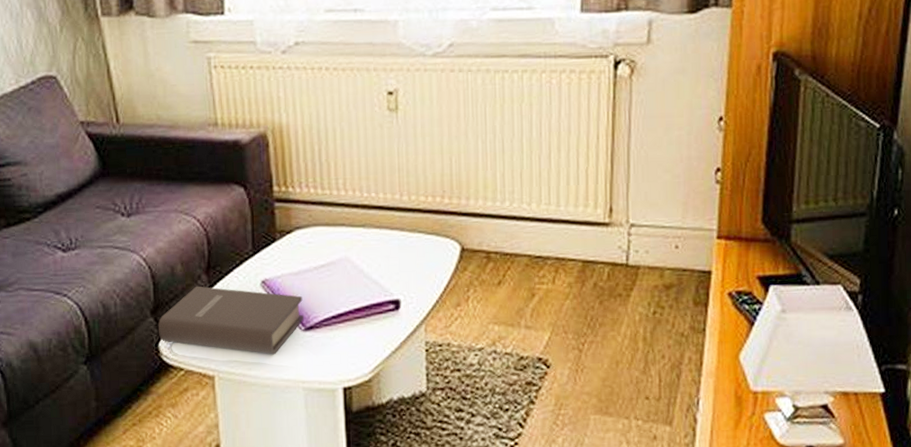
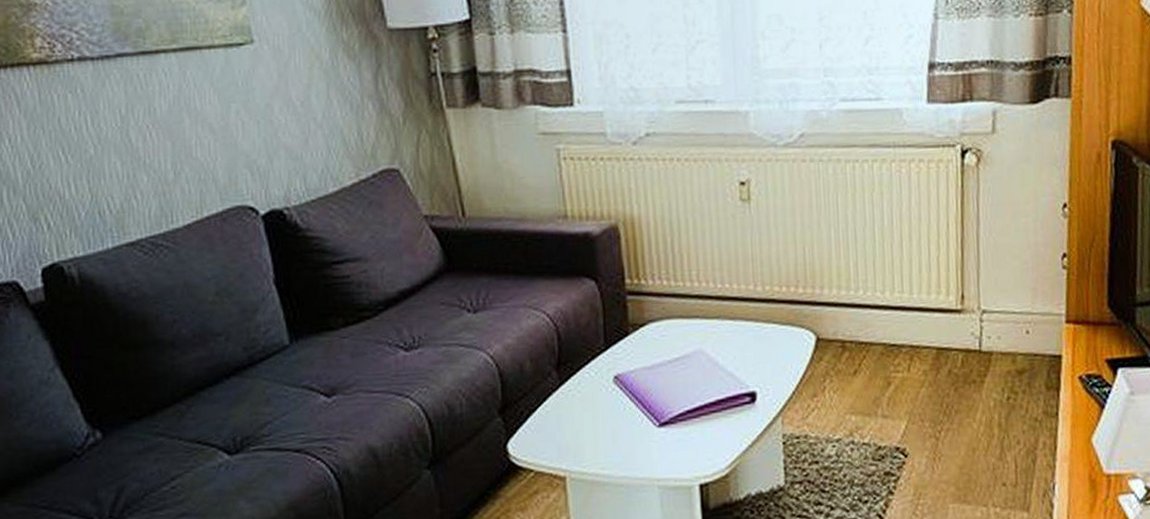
book: present [158,286,304,355] -> none [507,383,658,453]

